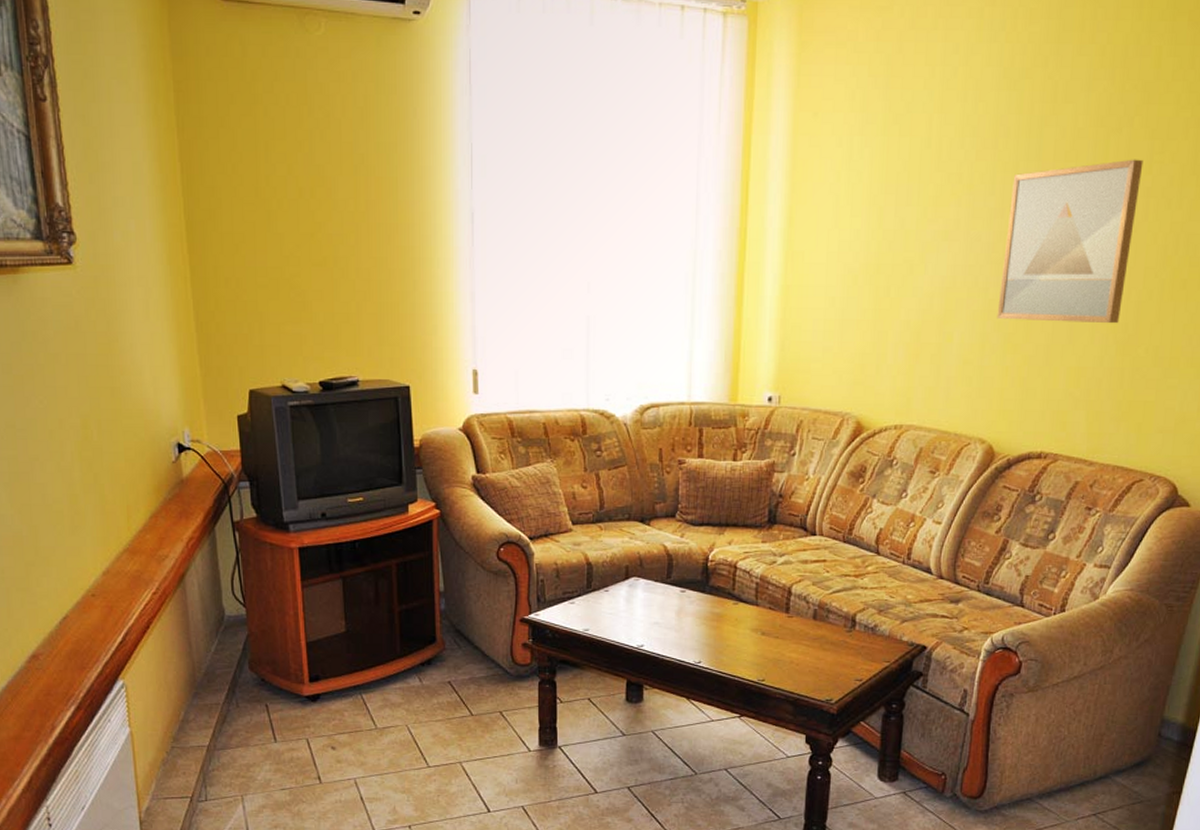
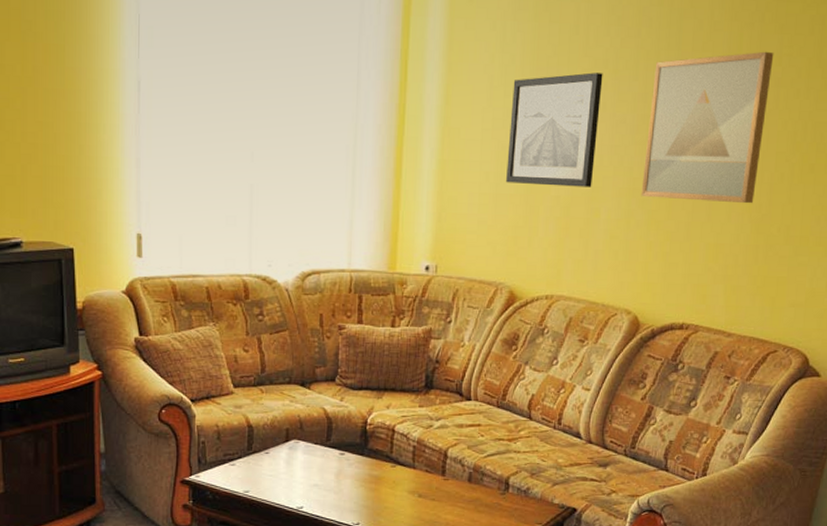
wall art: none [853,188,957,311] -> present [506,72,603,187]

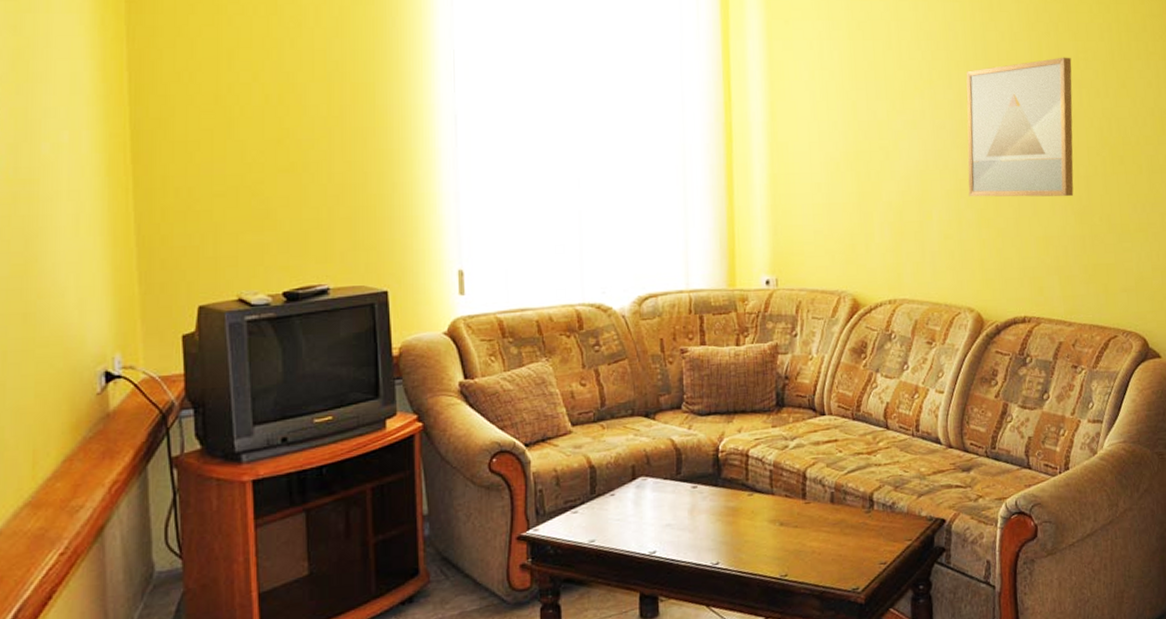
wall art: present [506,72,603,187] -> none [835,84,921,193]

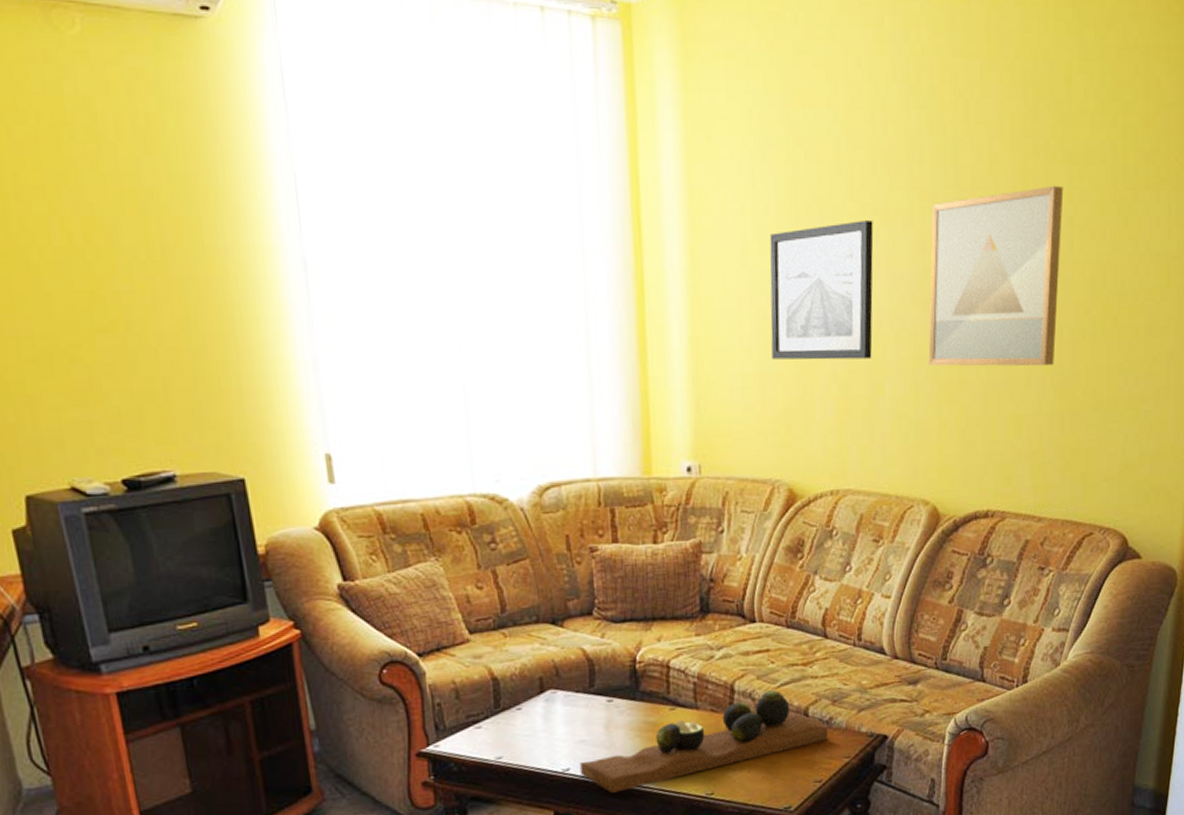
decorative tray: none [665,476,892,575] -> present [579,689,829,793]
wall art: none [835,84,921,193] -> present [769,220,874,360]

